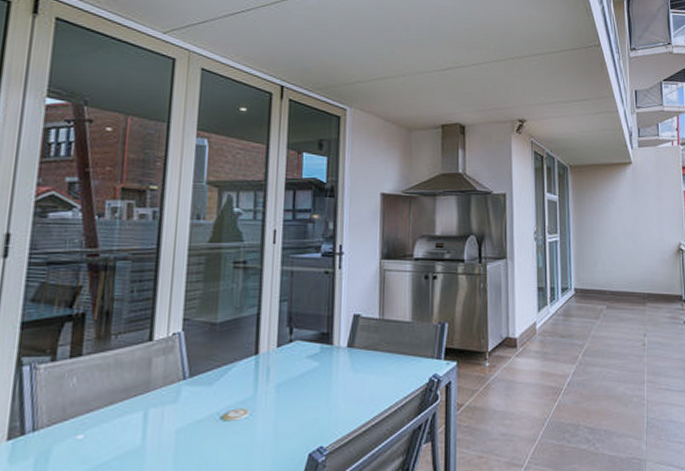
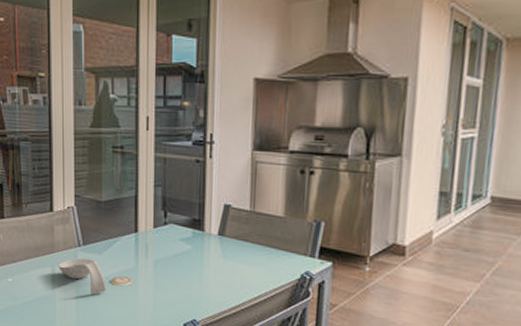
spoon rest: none [153,393,216,438] -> present [58,258,106,295]

